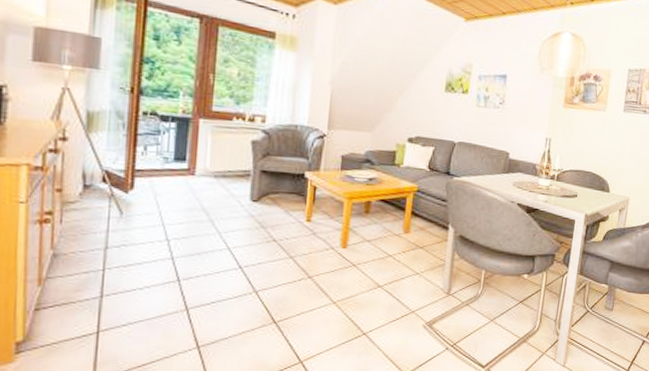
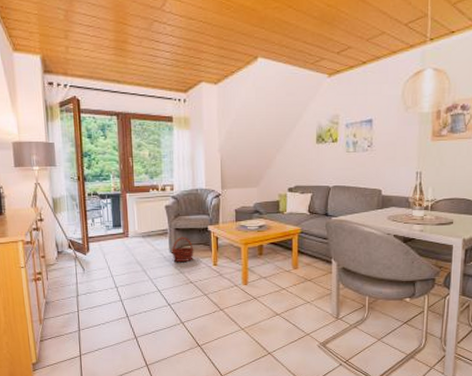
basket: none [252,181,284,214] -> present [171,237,194,262]

